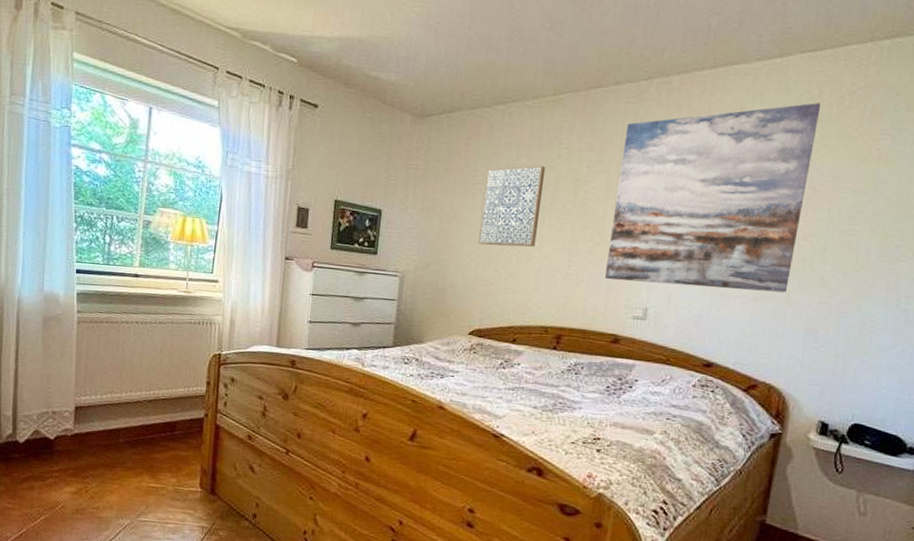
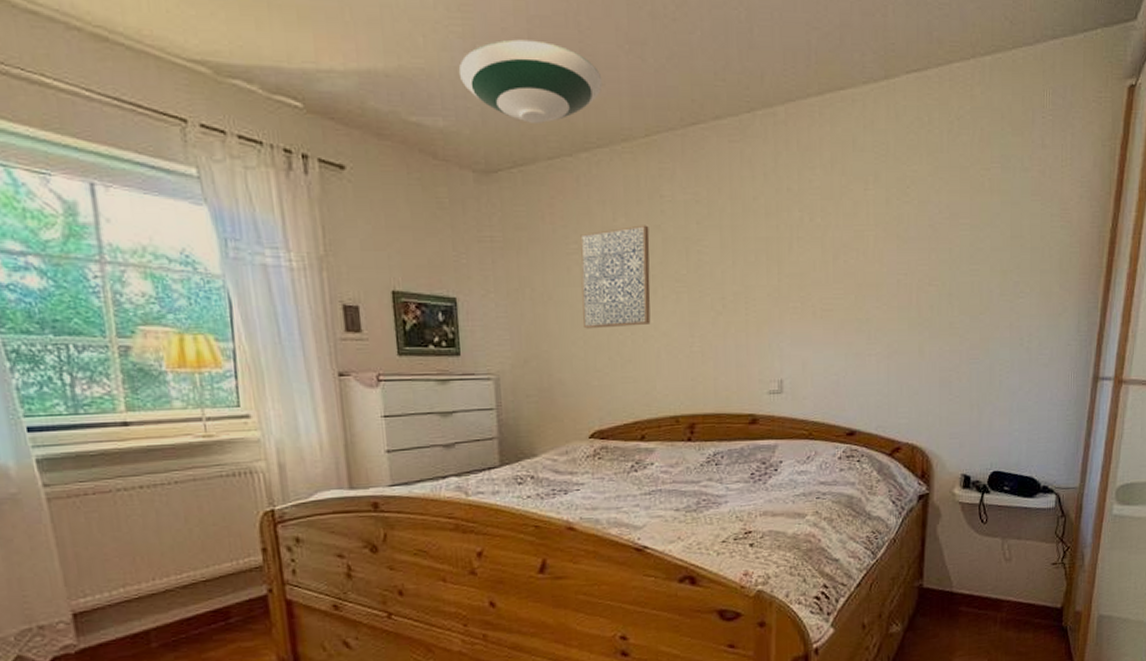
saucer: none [412,18,525,81] -> present [458,39,603,123]
wall art: present [604,103,821,293] -> none [732,131,932,352]

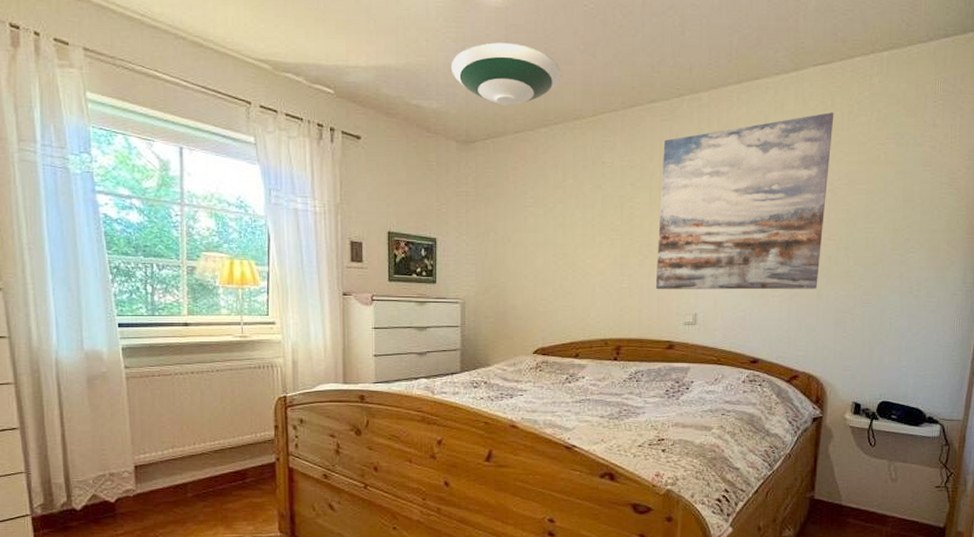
wall art: present [580,225,651,329] -> none [533,185,592,266]
wall art: none [732,131,932,352] -> present [655,112,834,290]

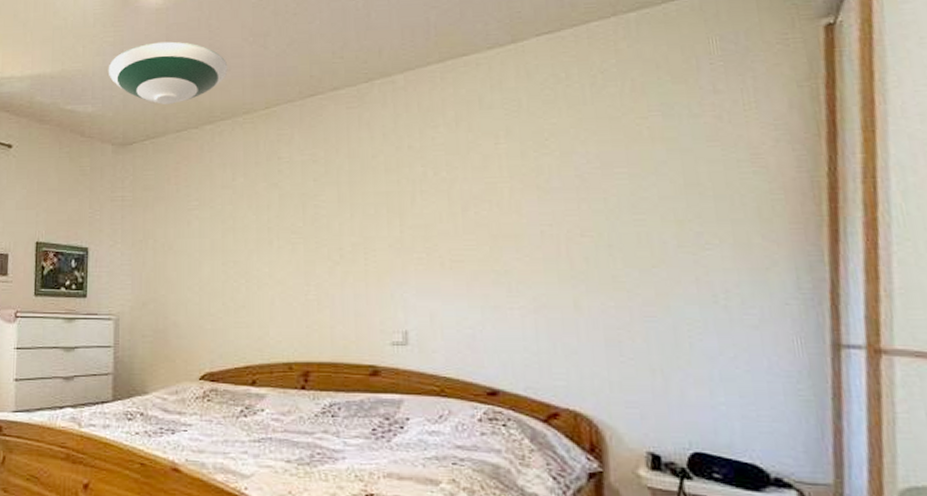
wall art: present [655,112,834,290] -> none [350,85,574,301]

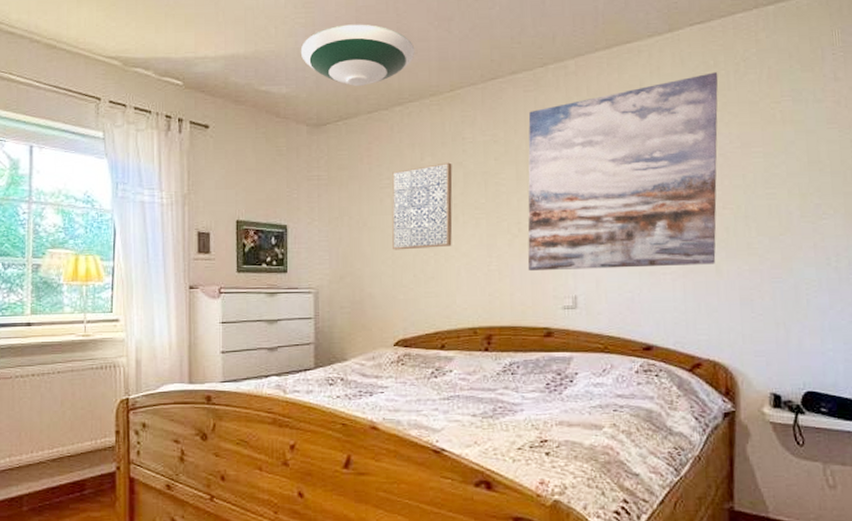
wall art: none [199,183,267,276] -> present [391,162,453,250]
wall art: none [350,85,574,301] -> present [527,72,718,270]

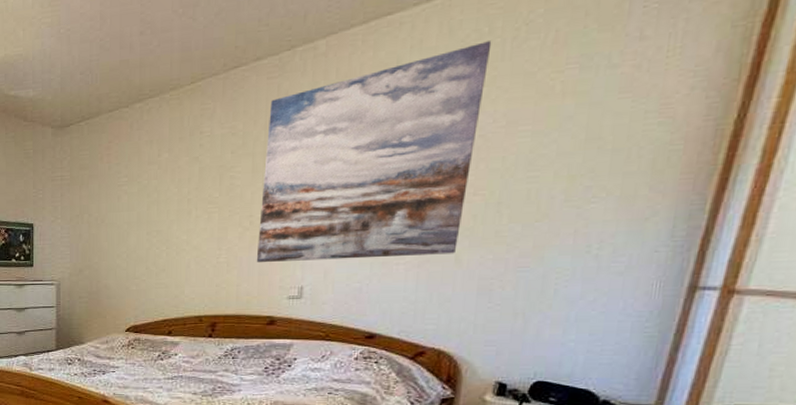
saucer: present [300,24,415,86] -> none [46,18,158,85]
wall art: present [391,162,453,250] -> none [127,157,189,245]

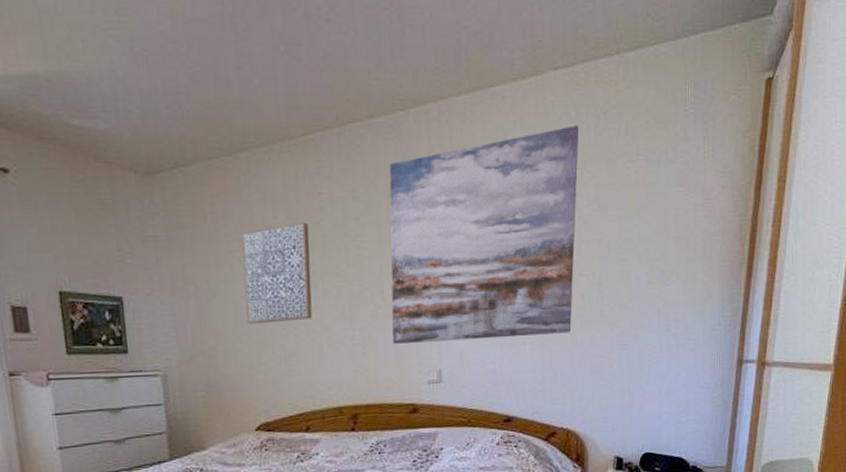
wall art: none [127,157,189,245] -> present [242,222,313,325]

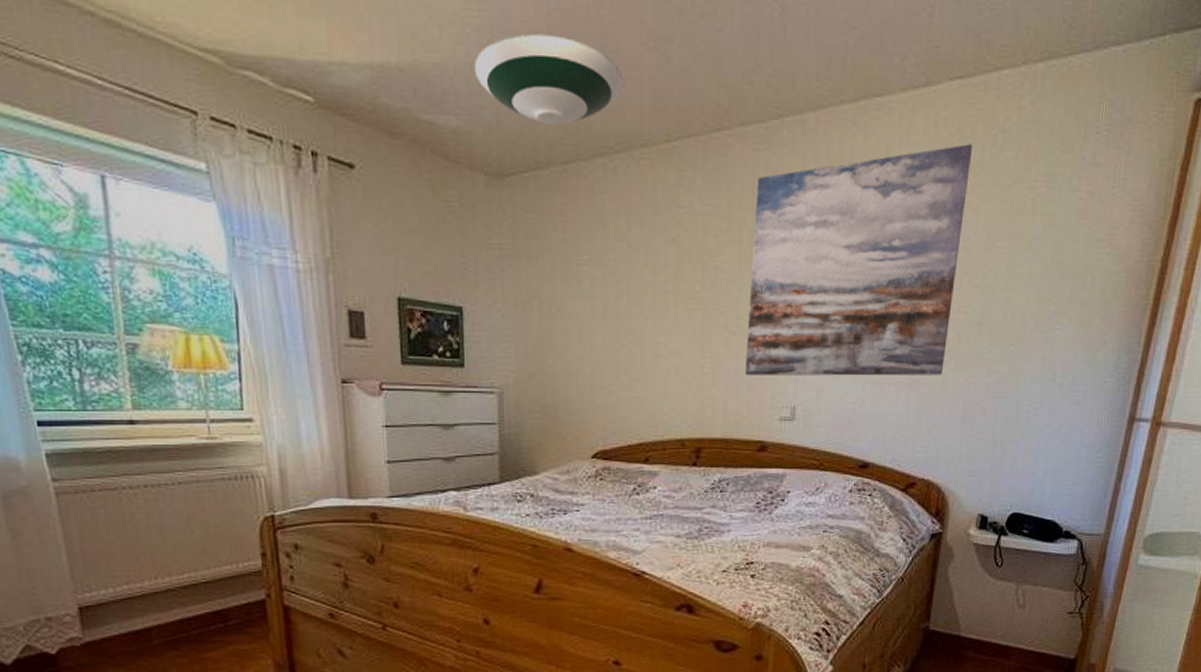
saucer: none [118,42,260,124] -> present [474,34,623,125]
wall art: present [242,222,313,325] -> none [590,237,664,345]

